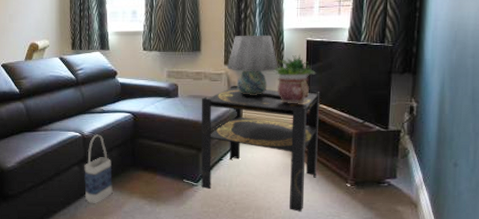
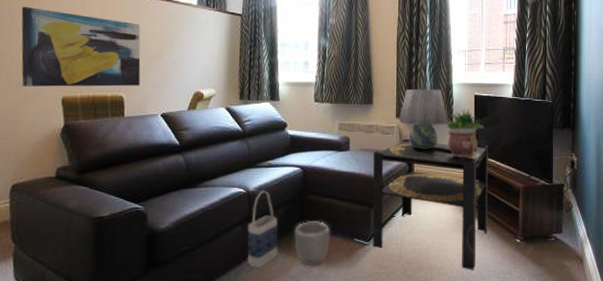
planter: none [127,163,161,204] -> present [294,221,331,267]

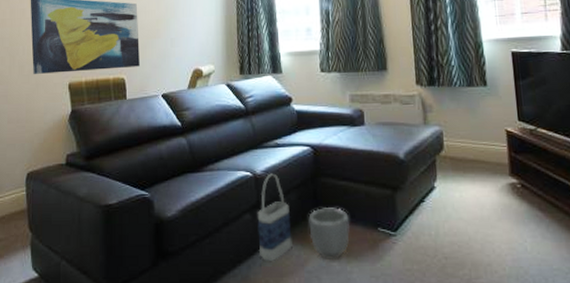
side table: present [373,138,489,270] -> none [392,108,545,268]
table lamp: present [399,88,448,149] -> none [420,48,481,120]
potted plant: present [444,108,484,158] -> none [476,69,528,129]

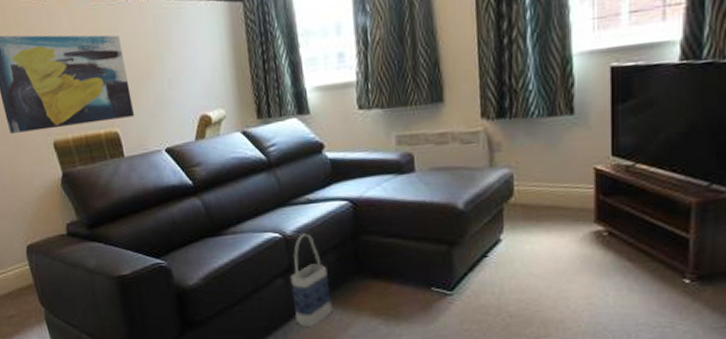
planter: present [308,207,350,261] -> none [350,267,399,324]

